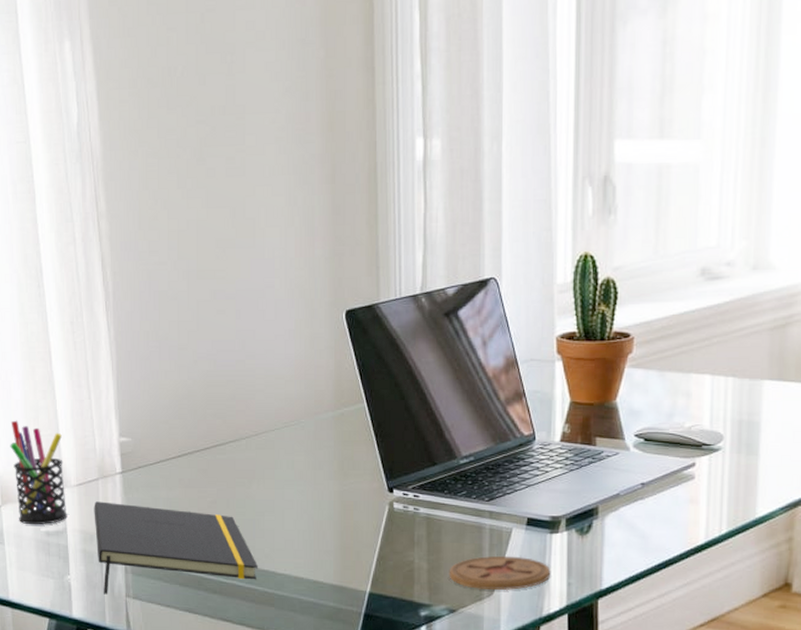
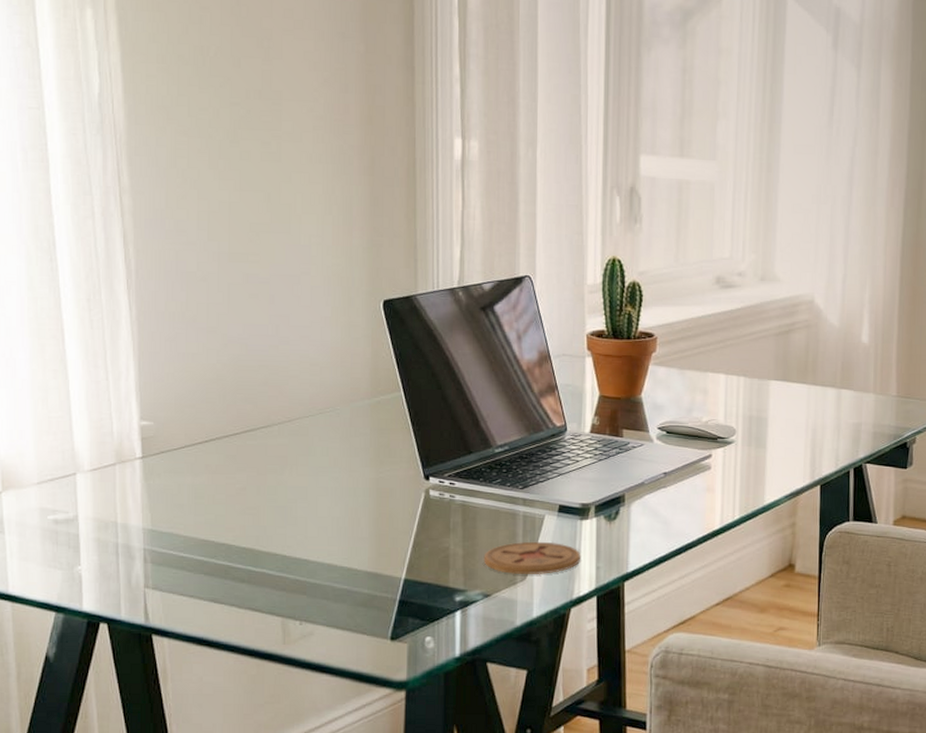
pen holder: present [10,420,67,525] -> none [13,400,79,513]
notepad: present [94,501,259,595] -> none [109,487,290,586]

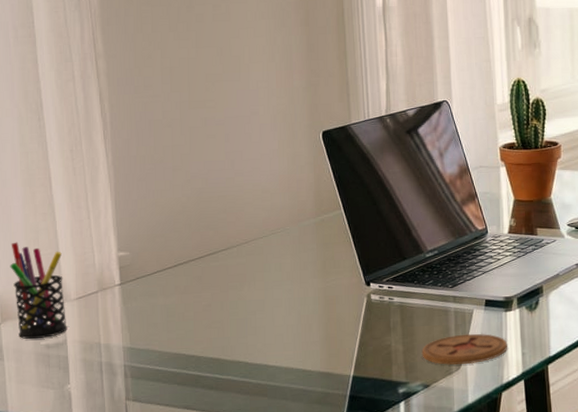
pen holder: none [13,400,79,513] -> present [10,242,67,340]

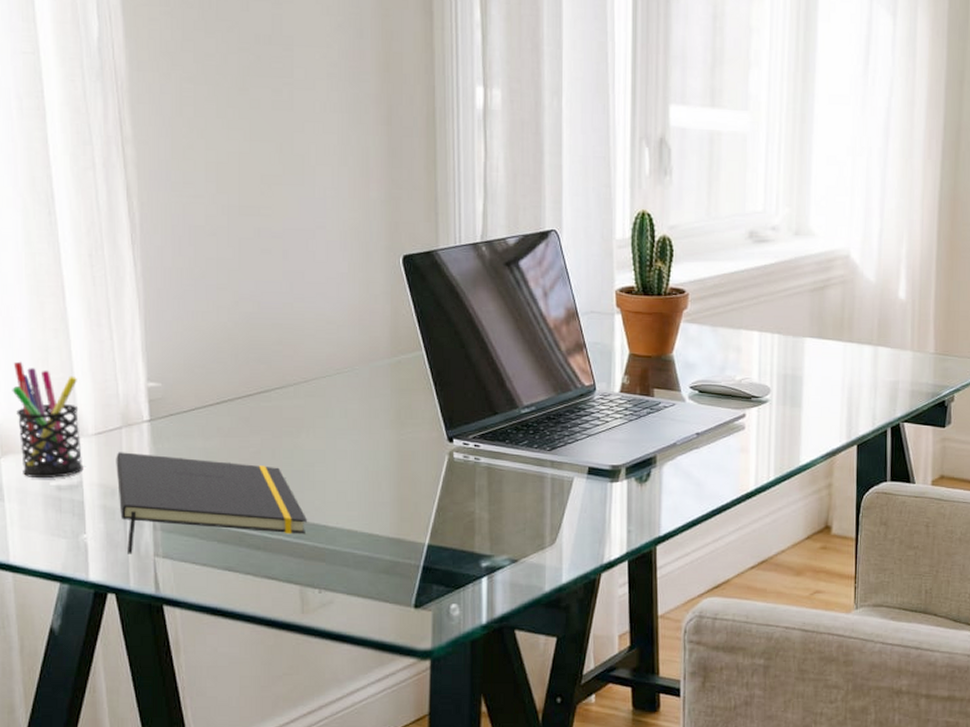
notepad: none [93,312,252,400] -> present [116,452,308,554]
coaster: present [421,333,508,365] -> none [510,504,612,540]

